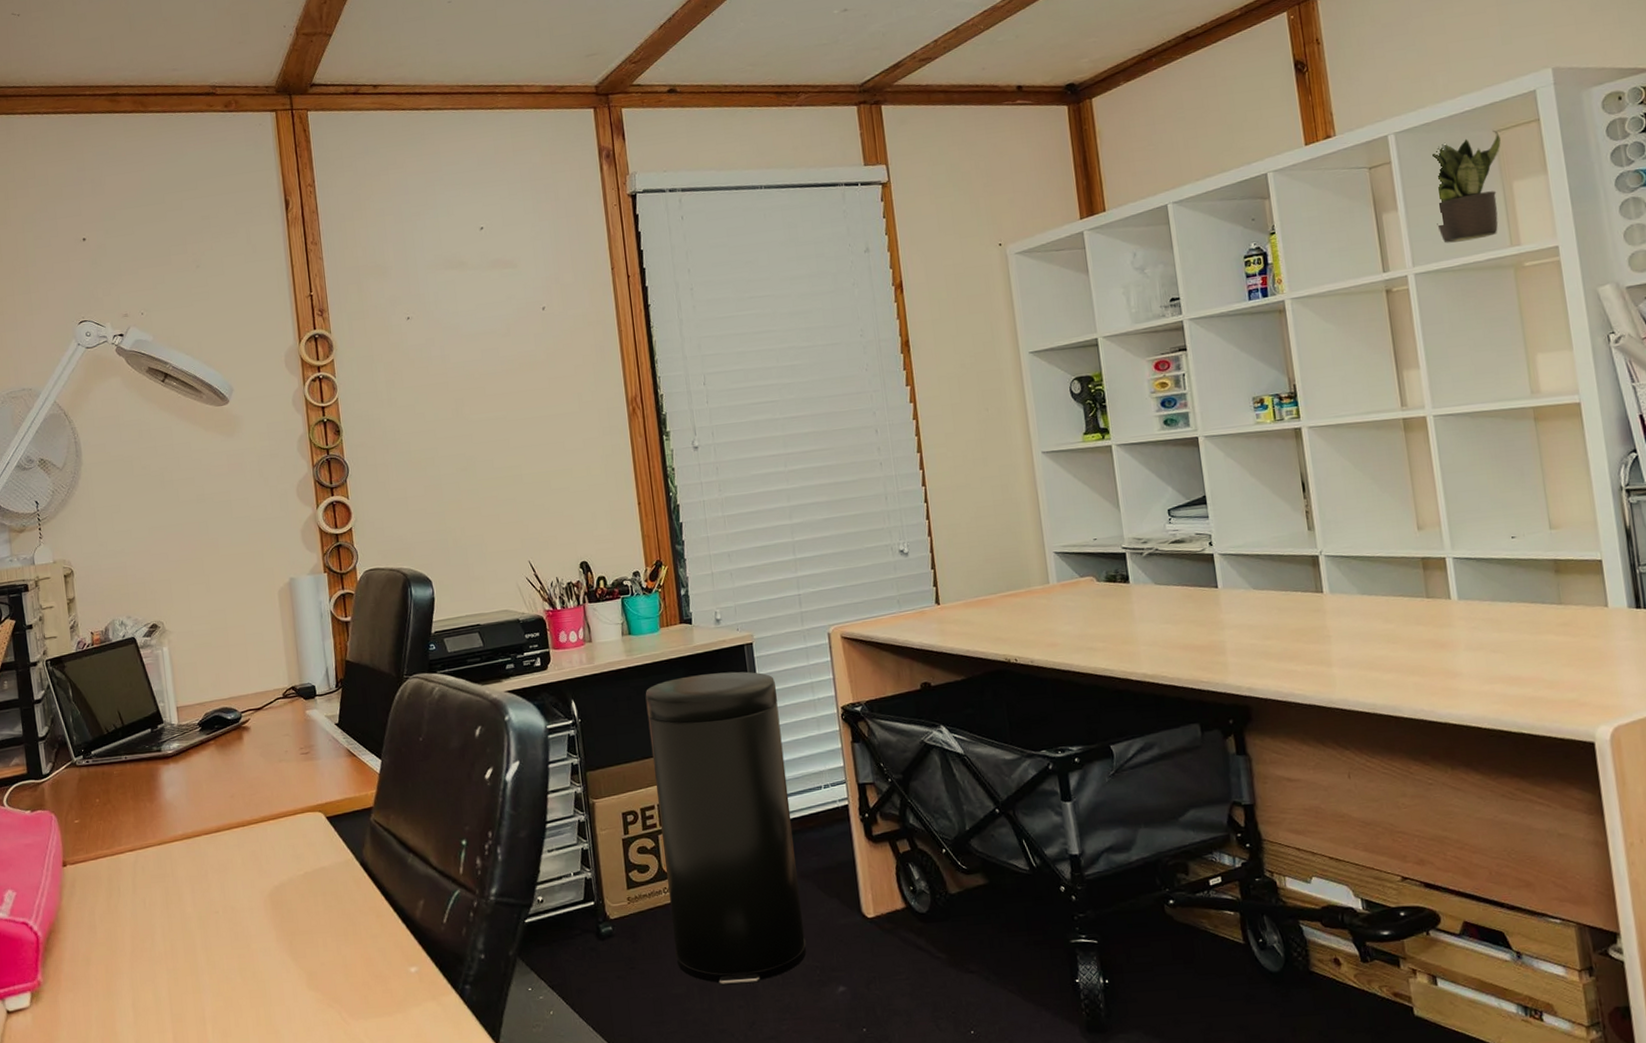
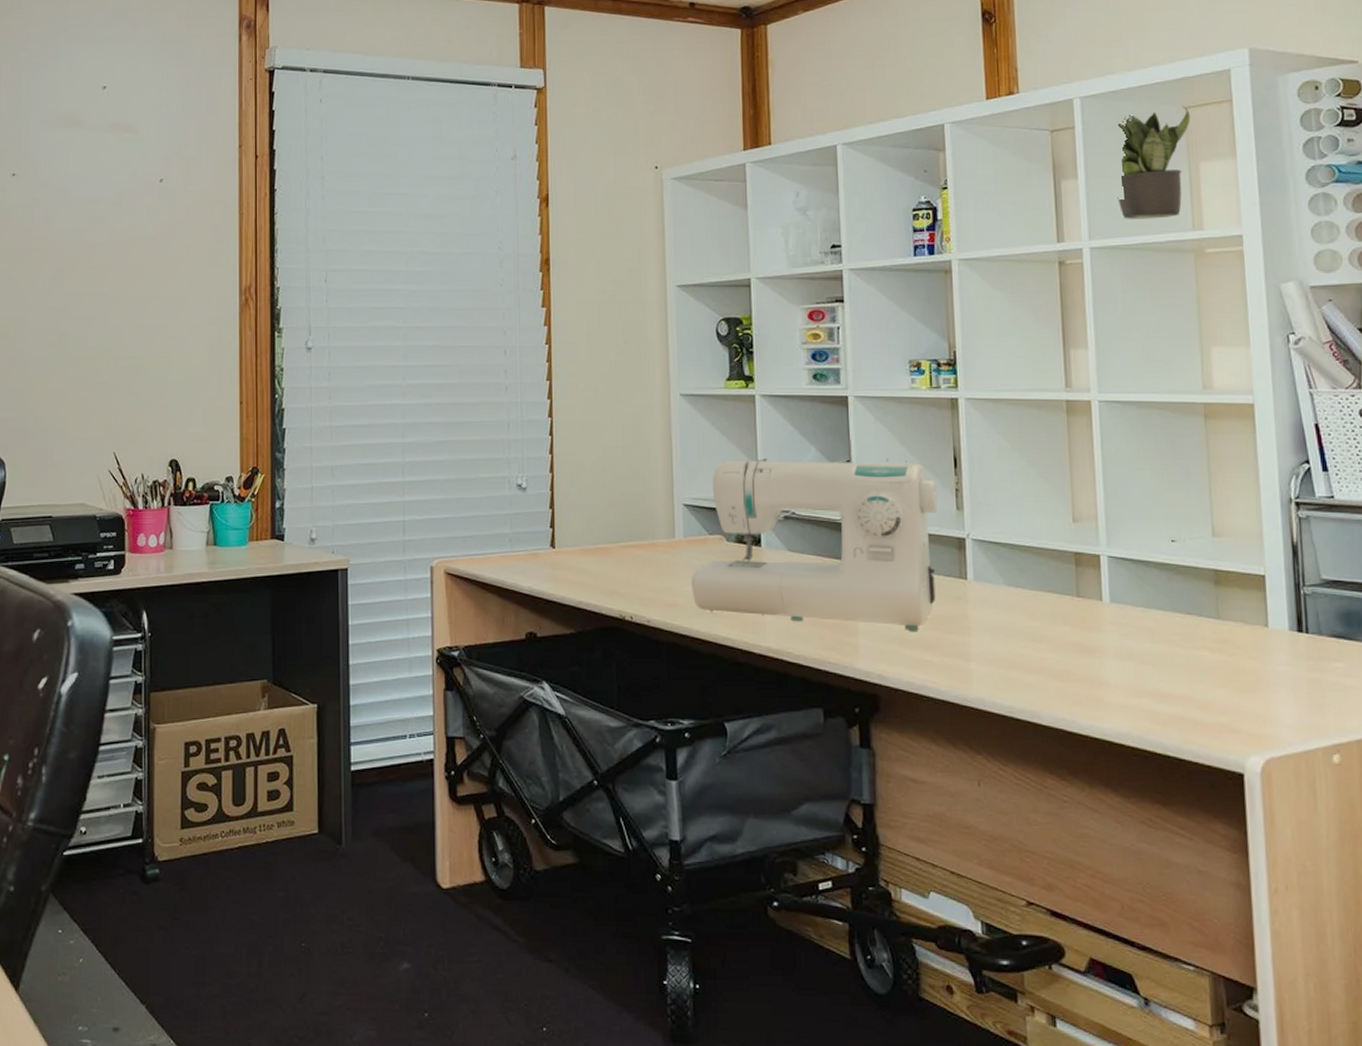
pedal bin: present [645,671,807,986] -> none [224,598,372,950]
sewing machine: none [1067,475,1296,648] -> present [691,438,938,631]

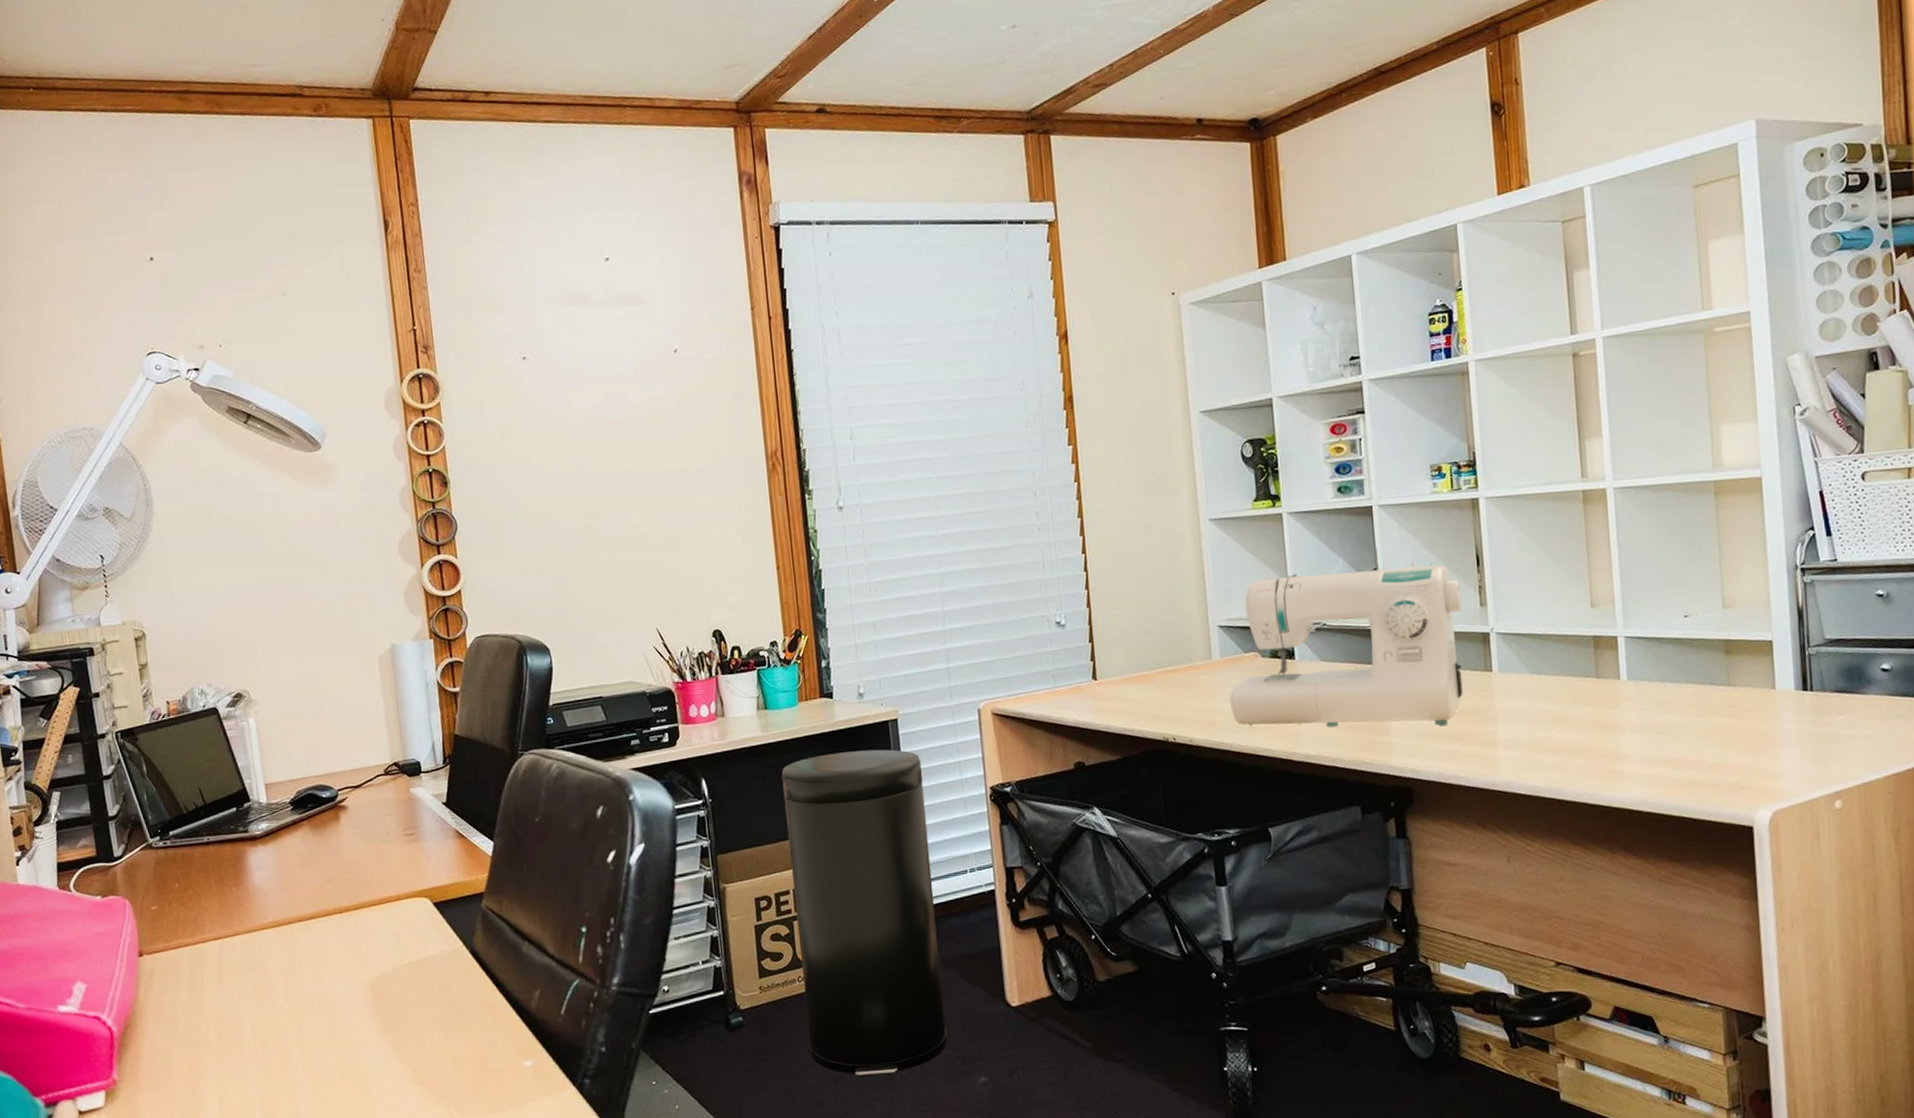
pedal bin: none [224,598,372,950] -> present [781,749,947,1077]
potted plant: present [1117,105,1190,219] -> none [1628,184,1699,305]

